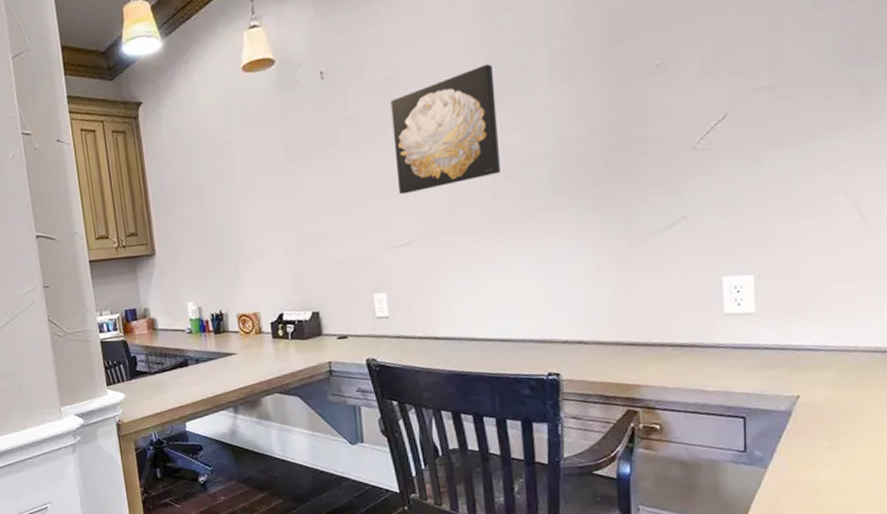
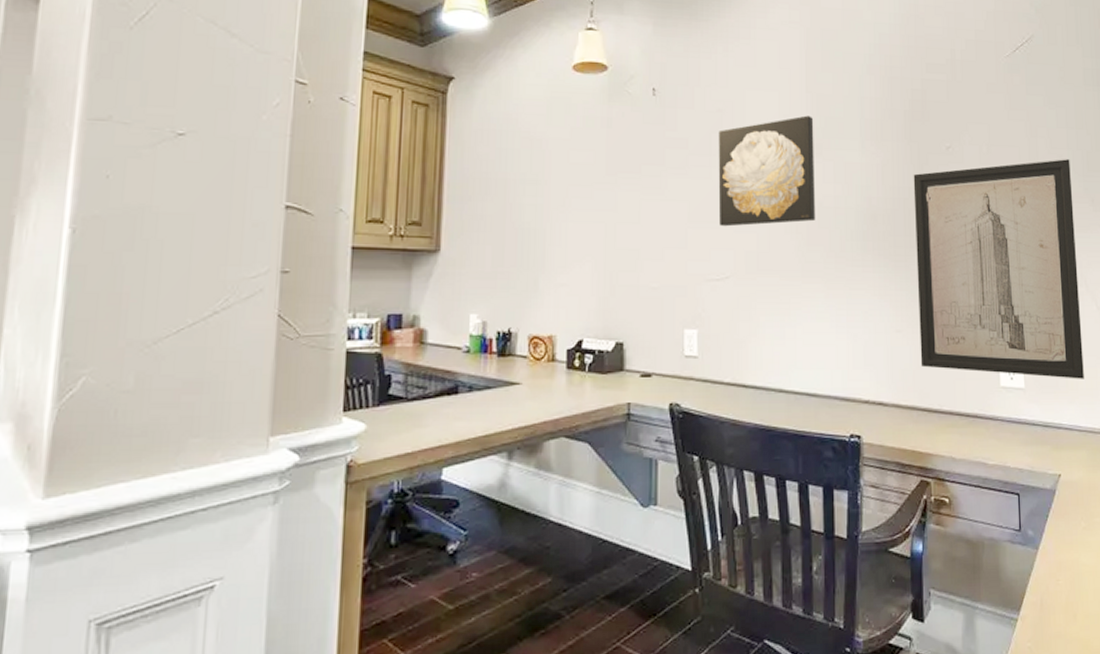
wall art: none [614,46,837,304] -> present [913,159,1084,379]

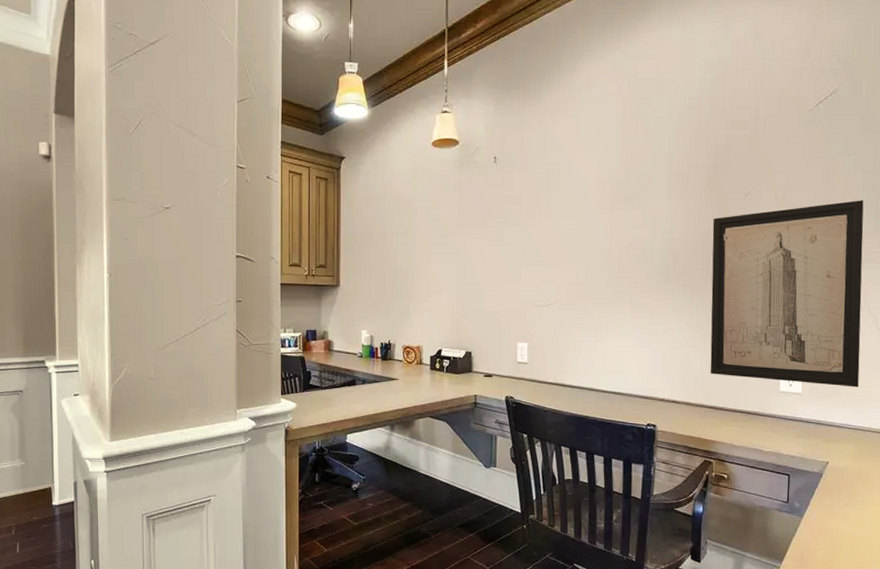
wall art: present [718,115,816,227] -> none [545,173,627,265]

